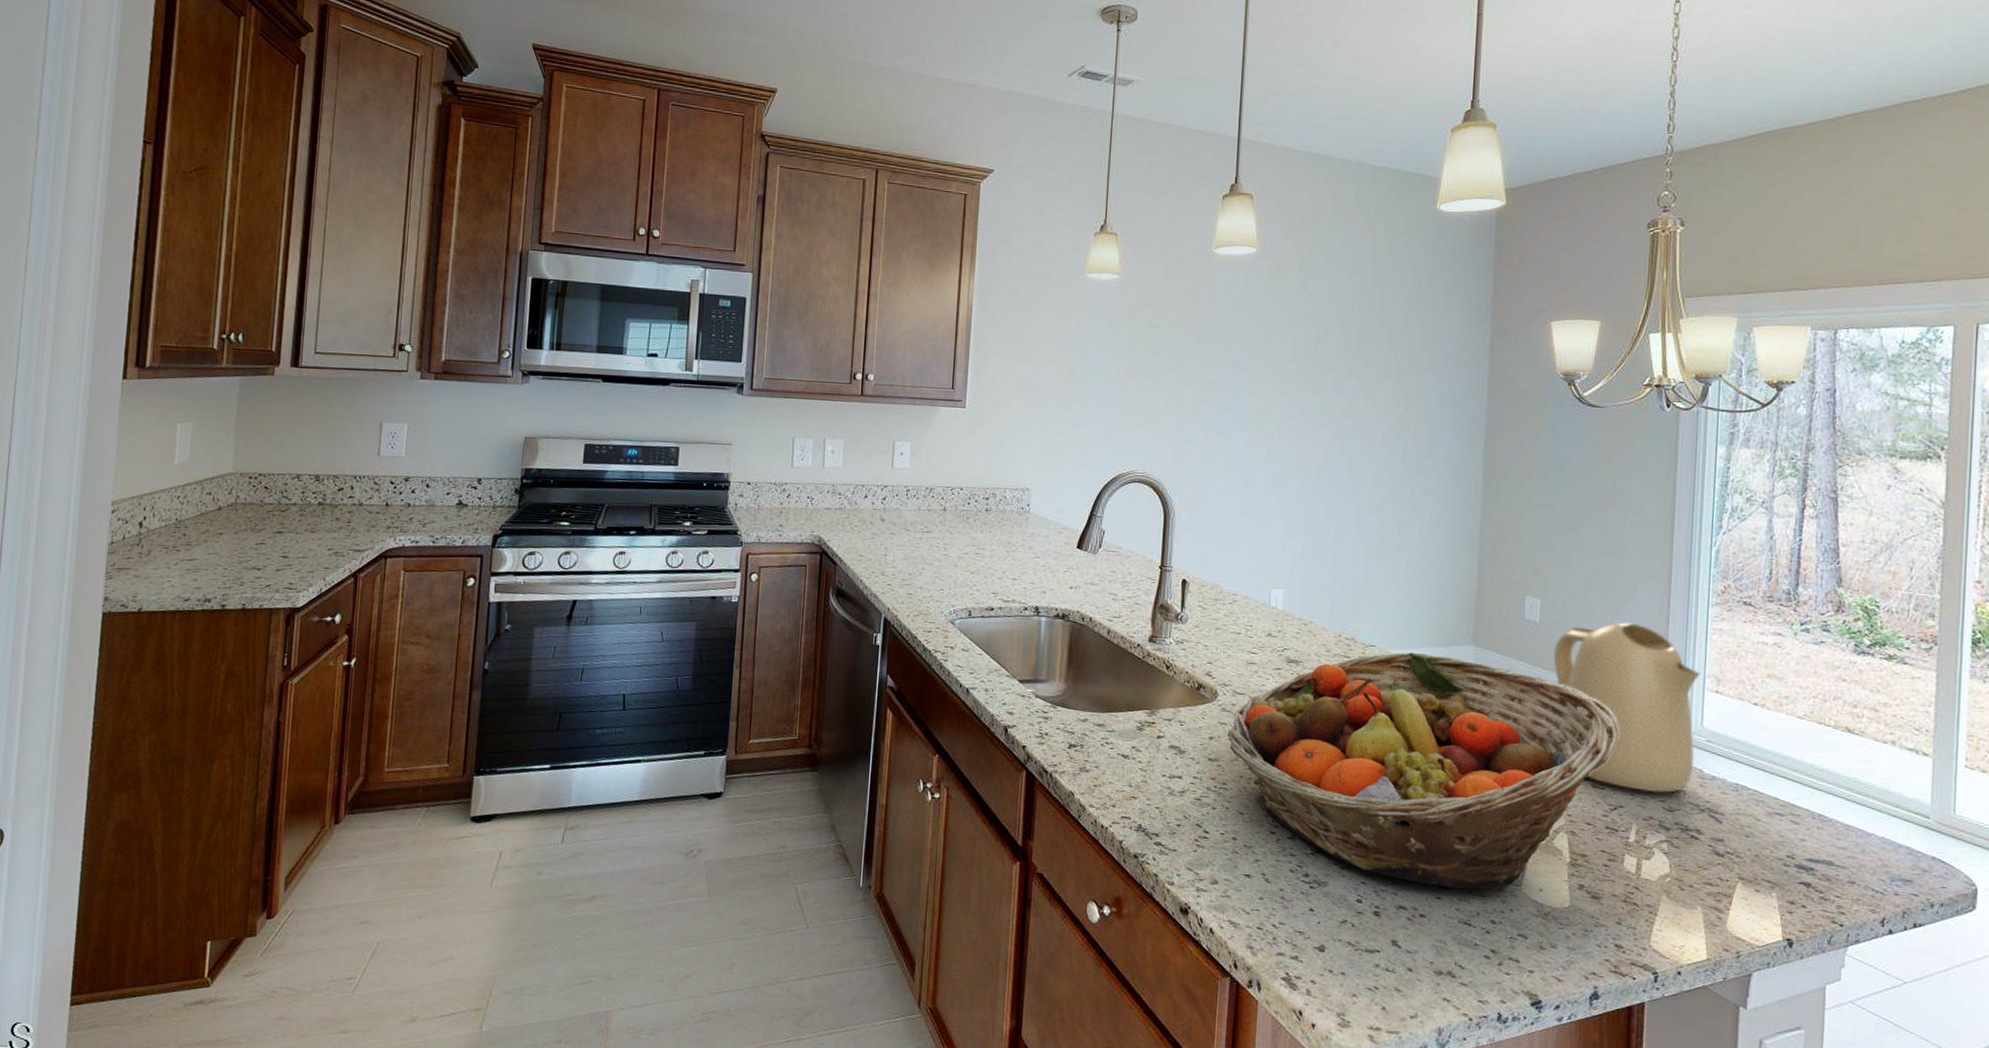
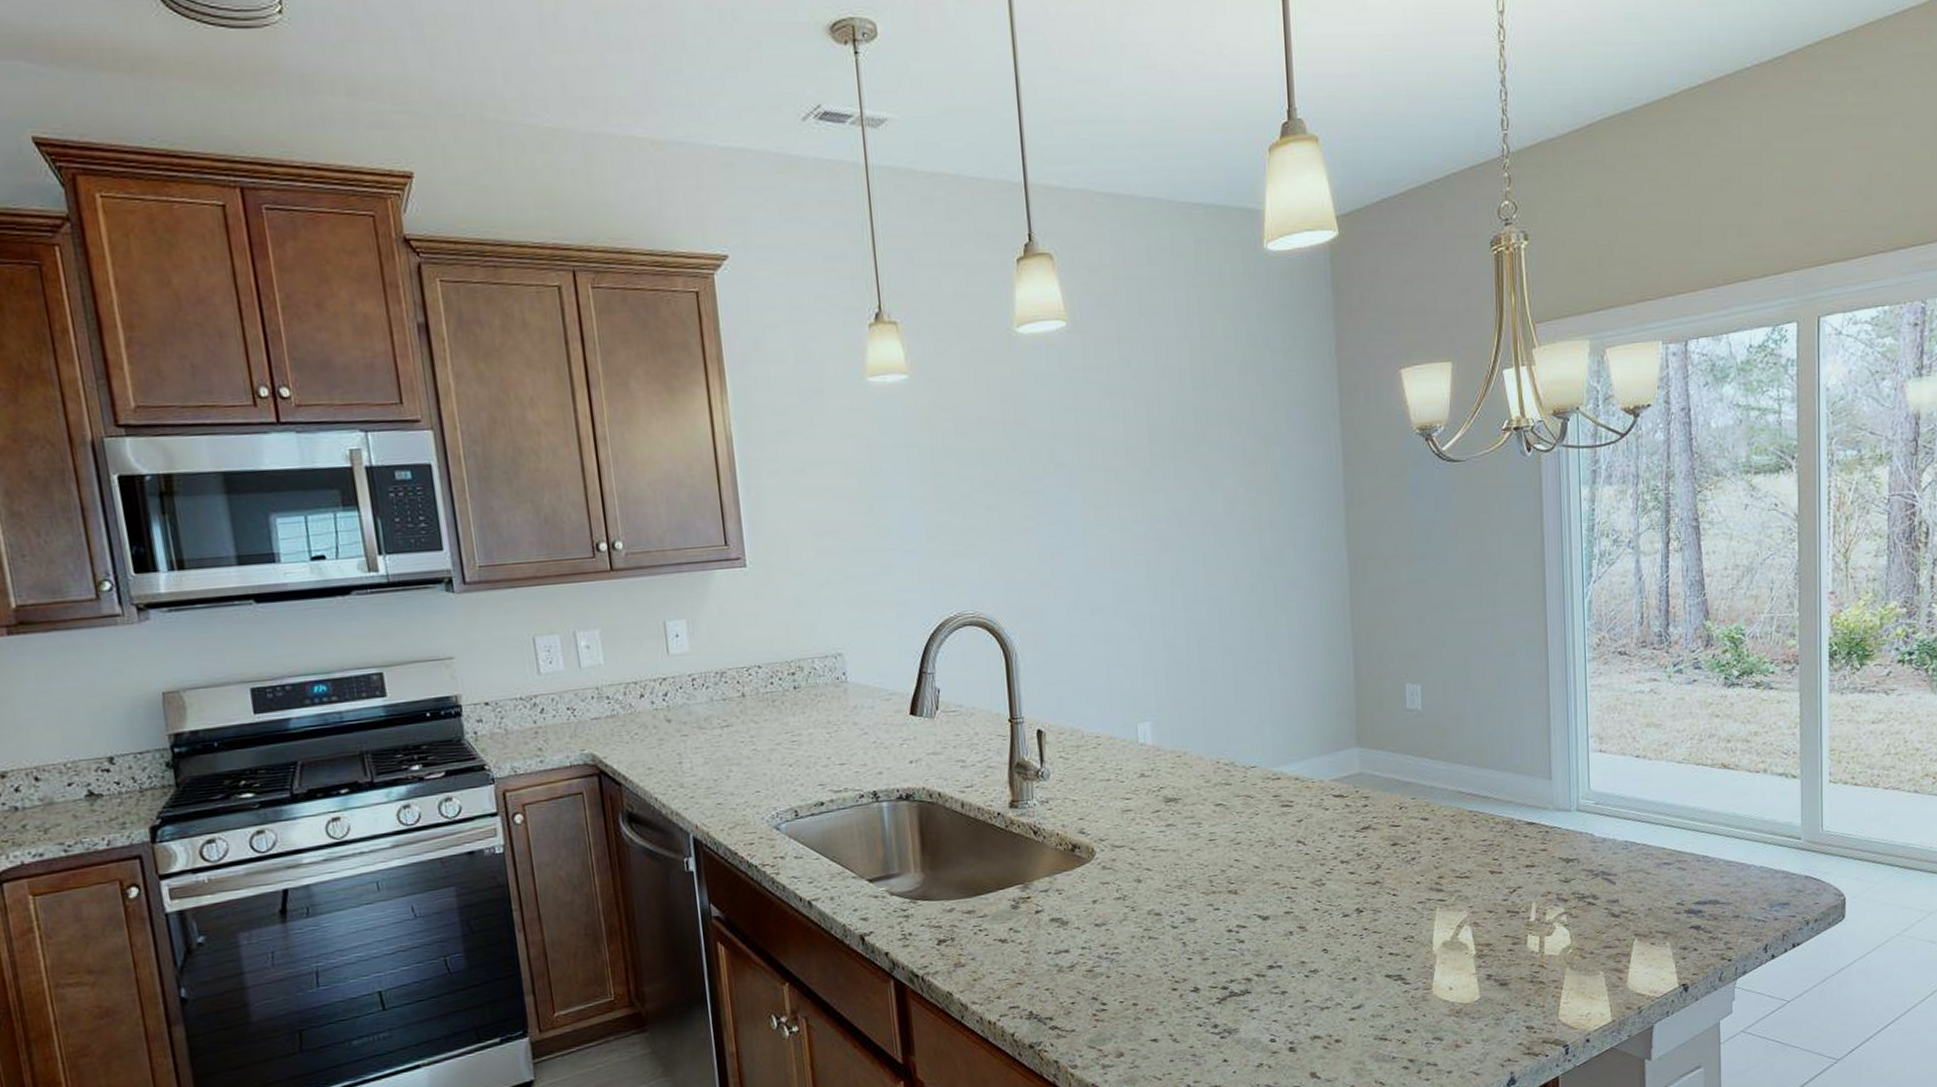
fruit basket: present [1227,652,1620,893] -> none [1111,764,1512,1009]
kettle: present [1553,622,1700,793] -> none [1439,693,1585,868]

